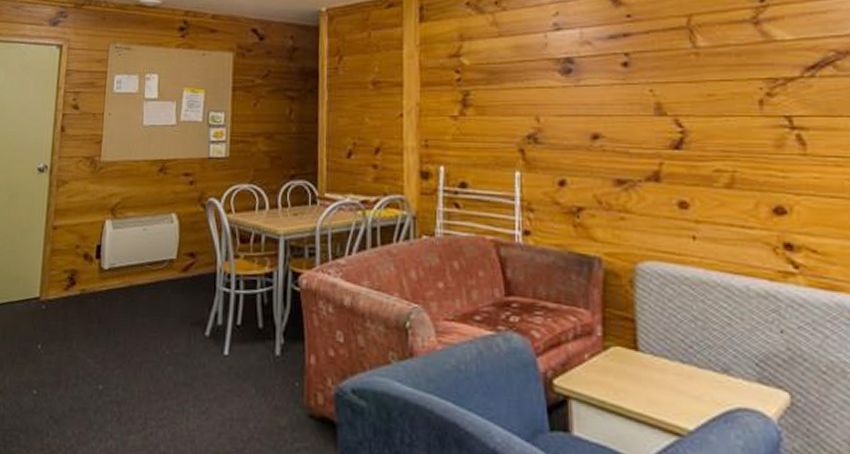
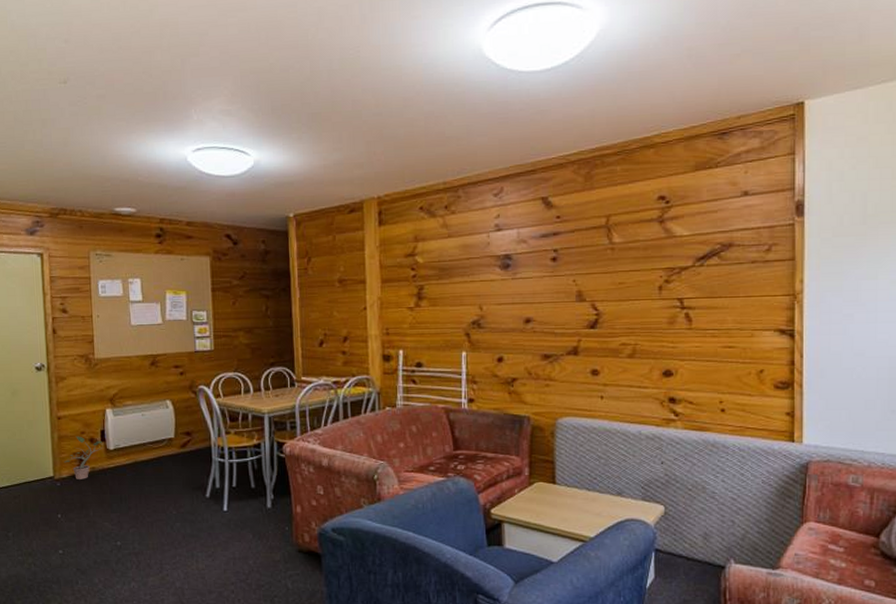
potted plant: none [53,250,97,303] -> present [64,436,102,479]

